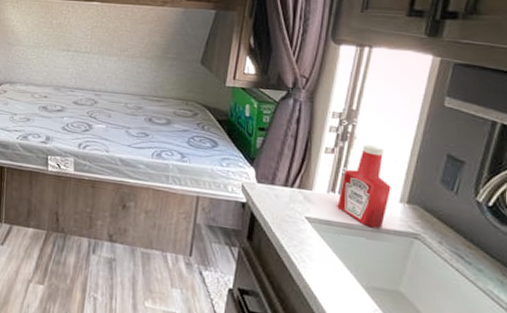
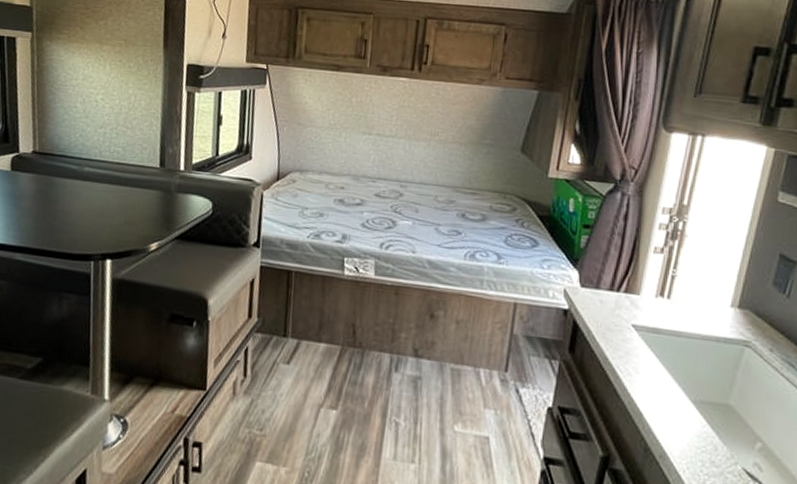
ketchup bottle: present [337,144,391,229] -> none [666,243,722,336]

